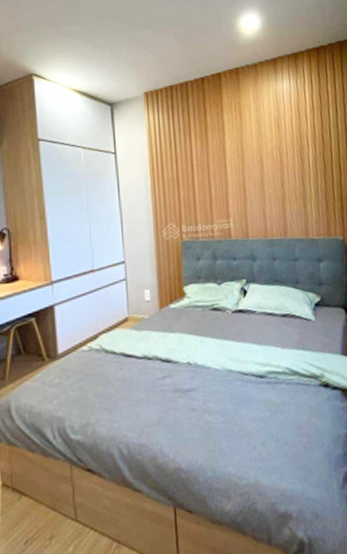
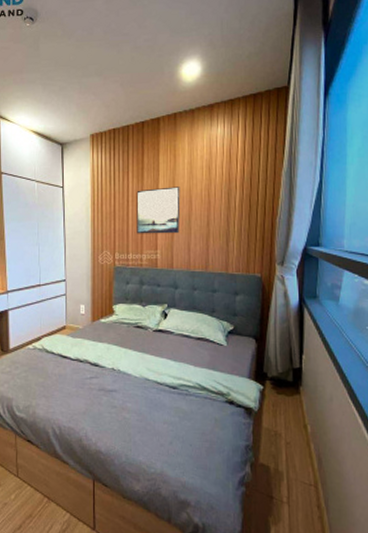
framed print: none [201,146,253,202] -> present [136,186,181,234]

